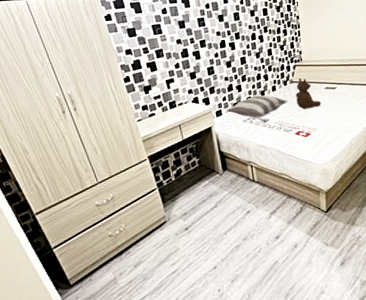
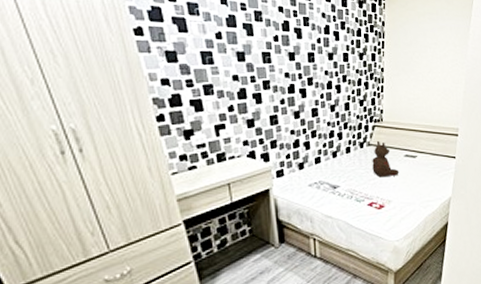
pillow: present [227,94,288,118] -> none [291,155,363,183]

